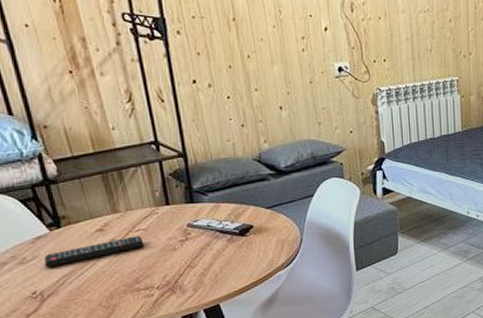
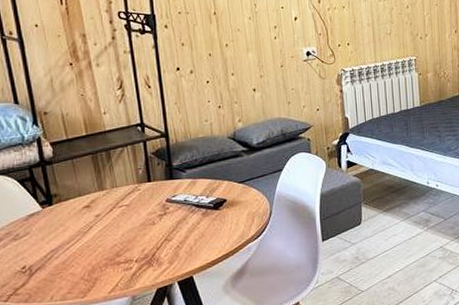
remote control: present [44,236,144,267] -> none [34,211,126,243]

